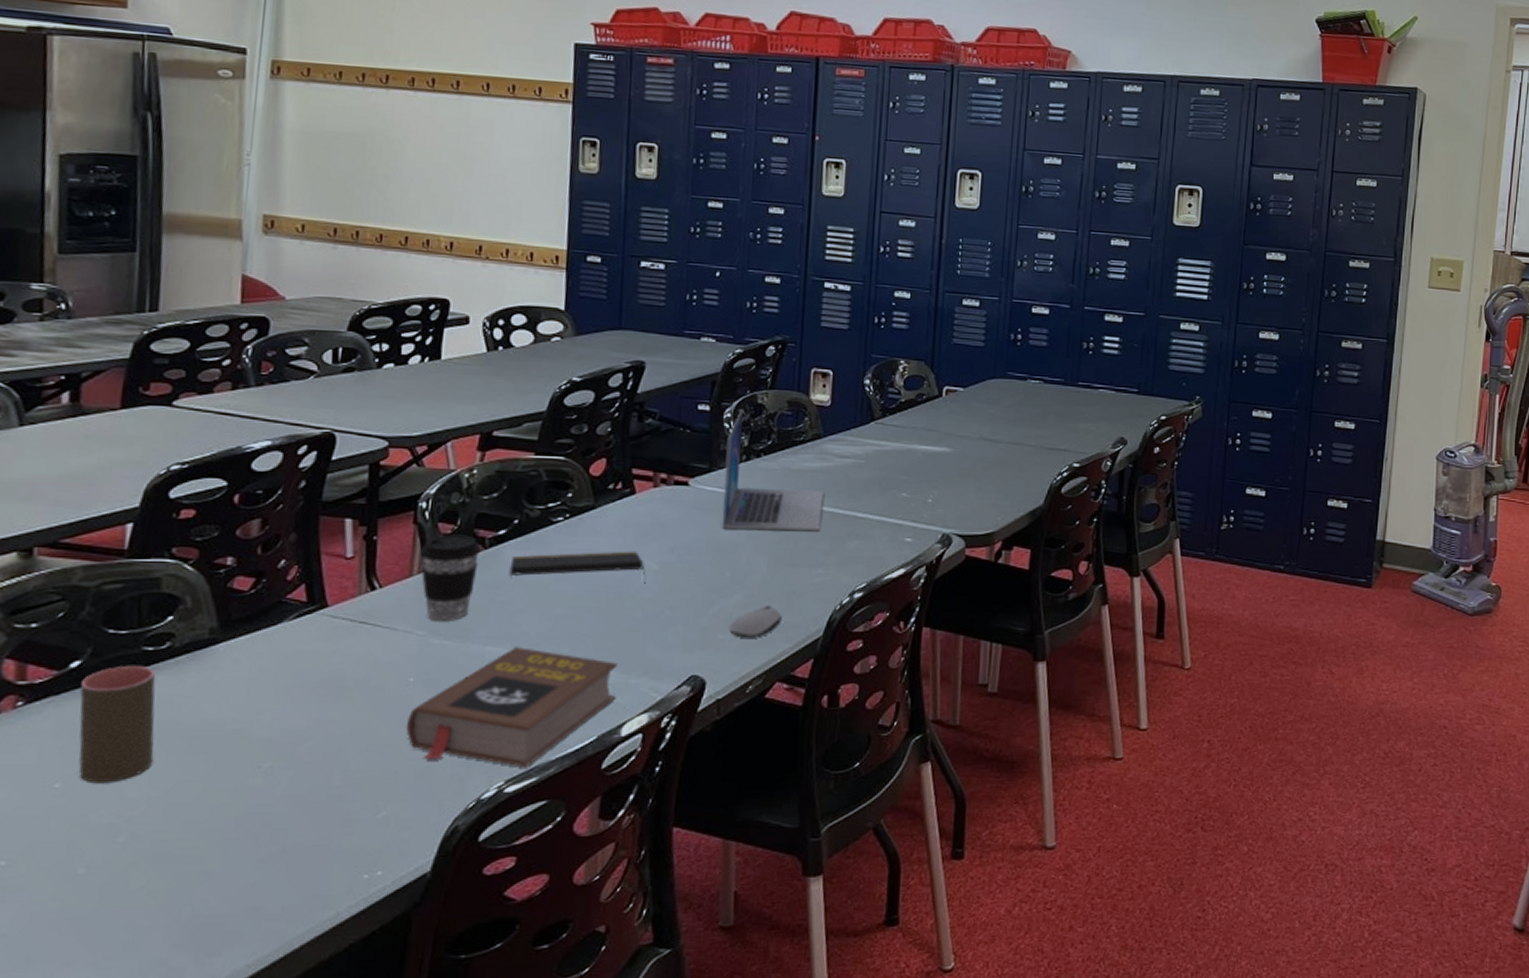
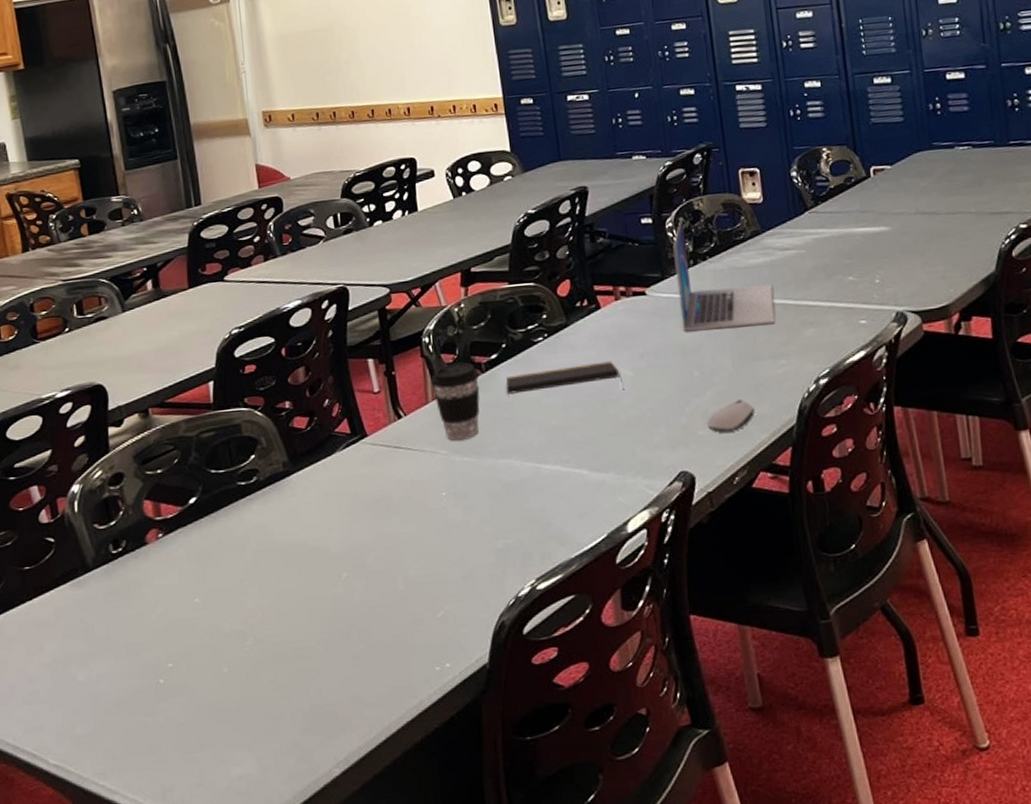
cup: present [78,665,156,784] -> none [199,497,261,598]
book: present [405,646,617,768] -> none [446,457,618,566]

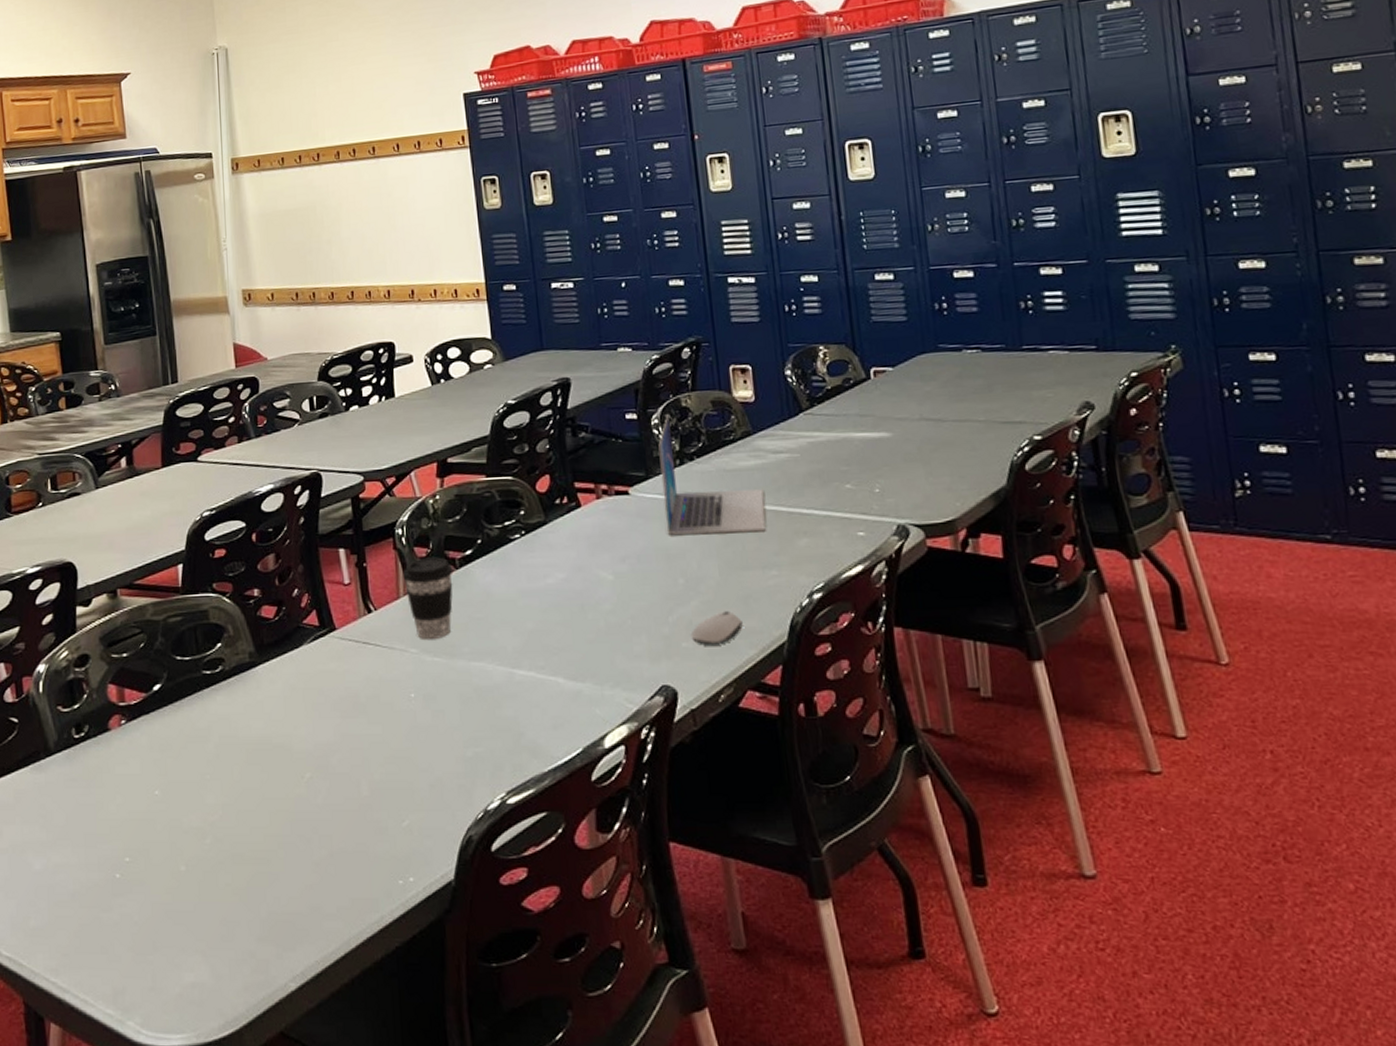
notepad: present [506,361,625,394] -> none [480,563,604,595]

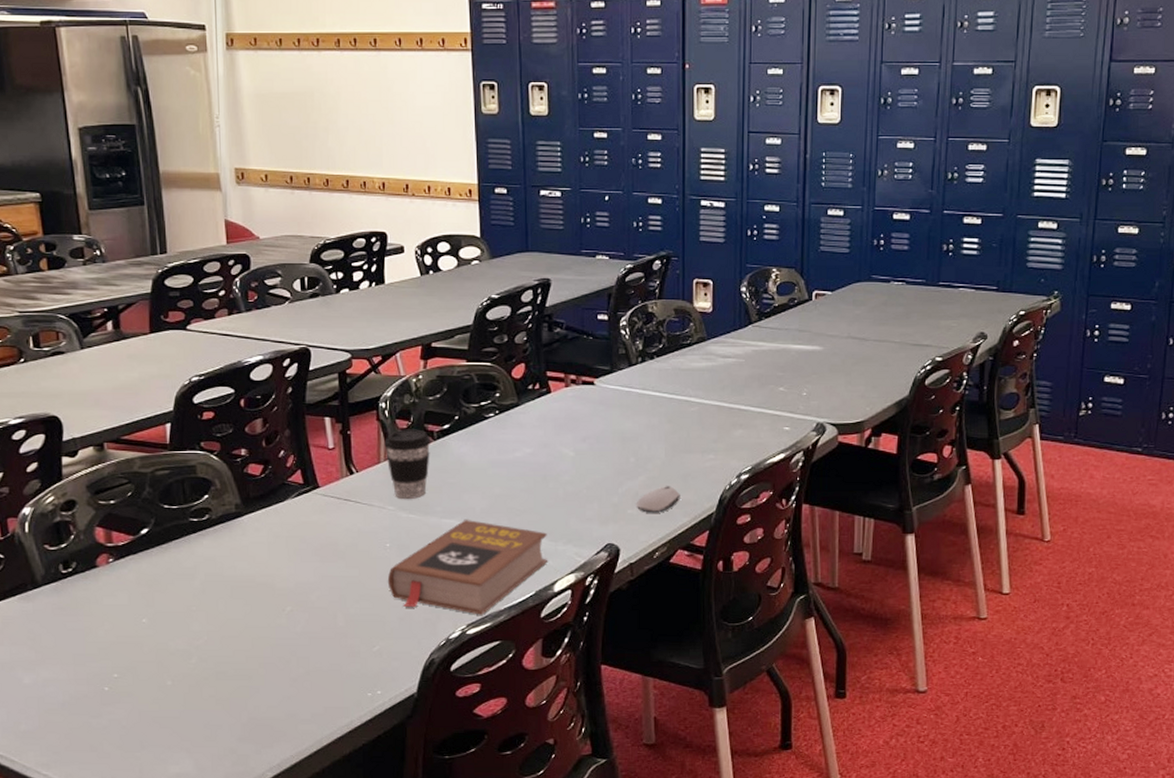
book: none [414,660,595,779] -> present [387,519,548,615]
laptop: present [658,414,766,535] -> none [624,318,710,423]

